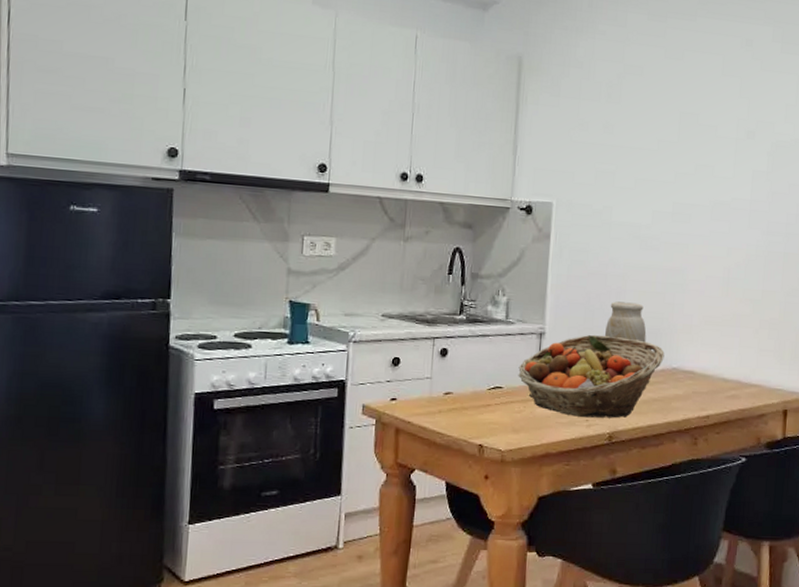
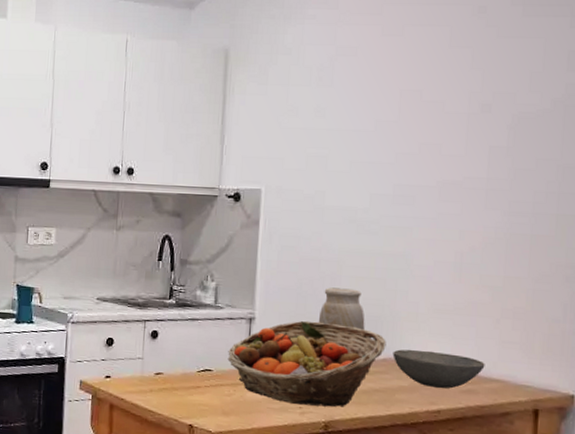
bowl: none [670,359,746,395] -> present [392,349,485,389]

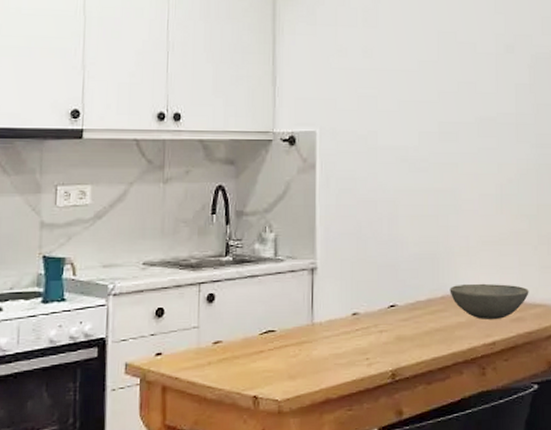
fruit basket: present [227,320,386,407] -> none [291,265,443,356]
vase: present [318,287,365,331] -> none [379,228,423,270]

